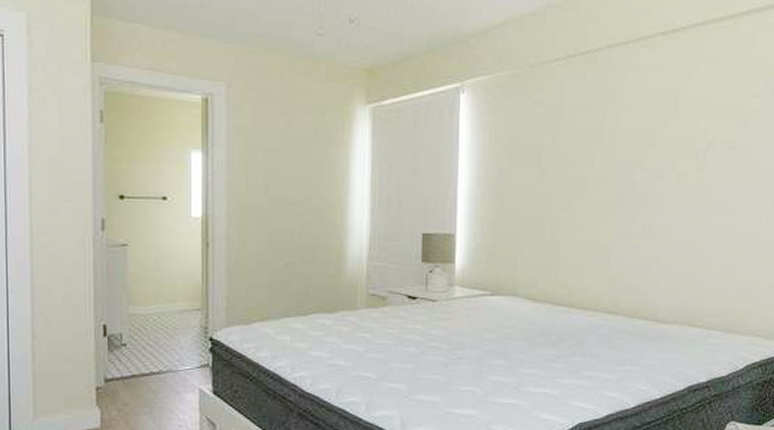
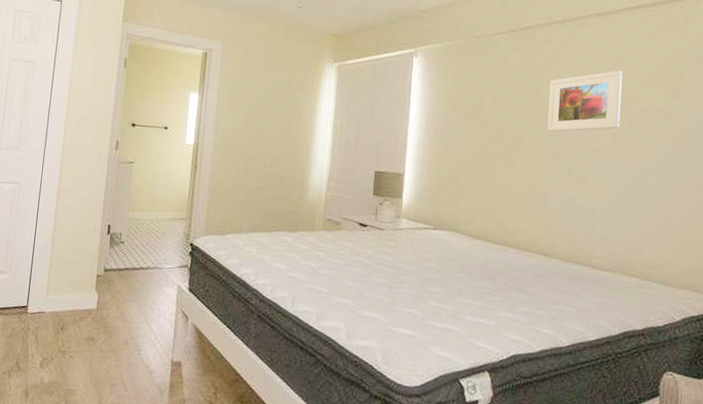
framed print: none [610,99,689,174] -> present [547,70,623,132]

